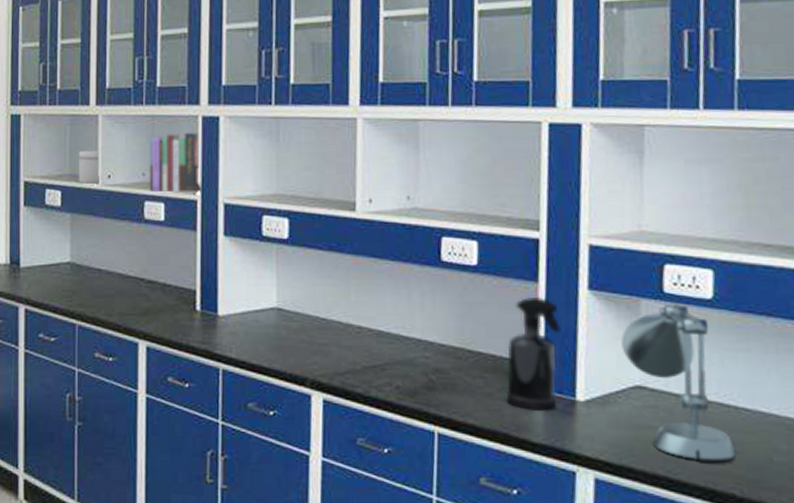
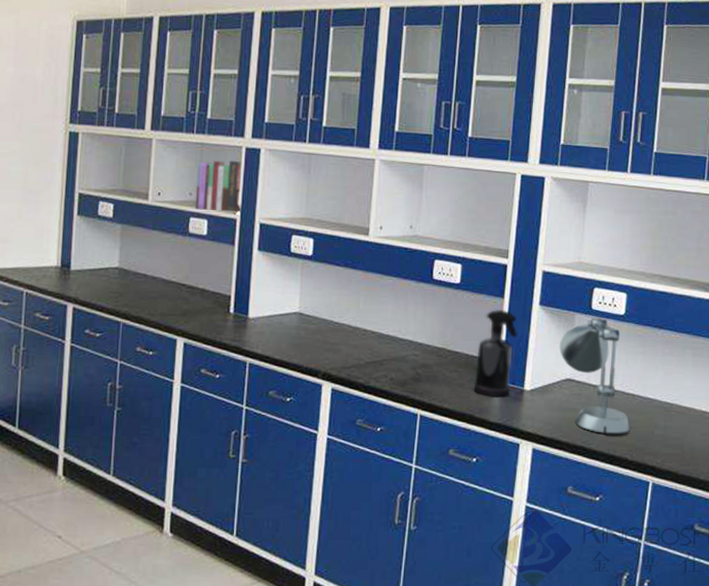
jar: present [78,150,101,184] -> none [130,169,151,199]

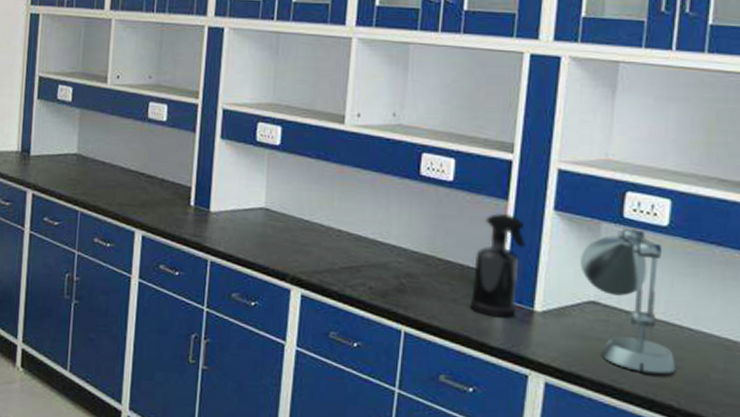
books: present [195,160,242,213] -> none [154,40,204,98]

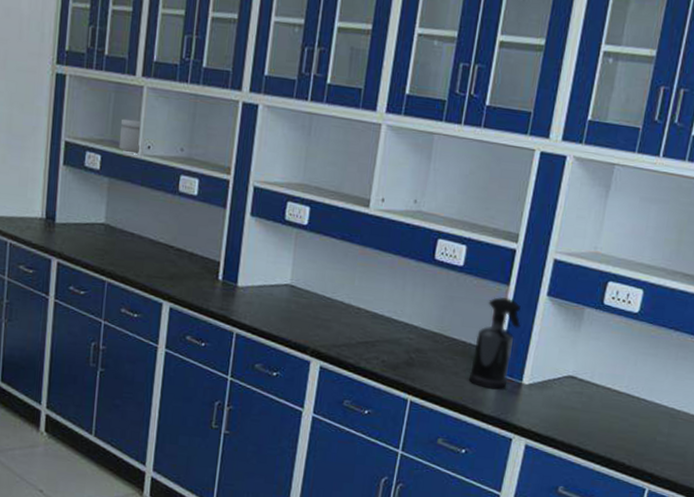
jar: none [89,51,110,83] -> present [118,118,141,153]
desk lamp: present [580,228,677,376] -> none [564,313,632,439]

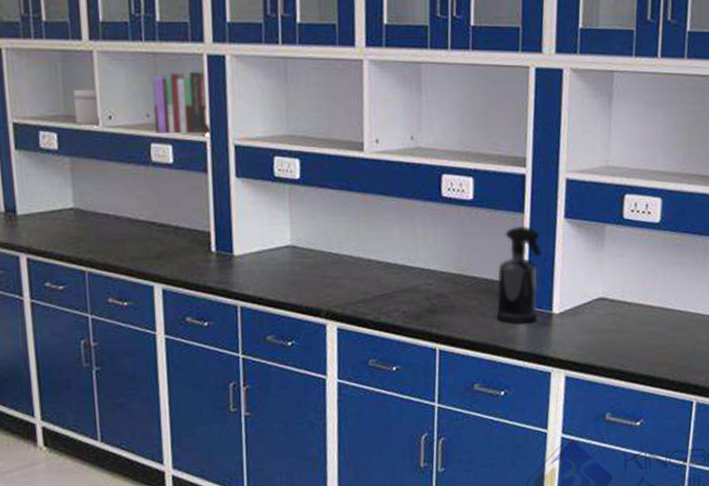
books: none [186,114,238,174] -> present [151,71,212,135]

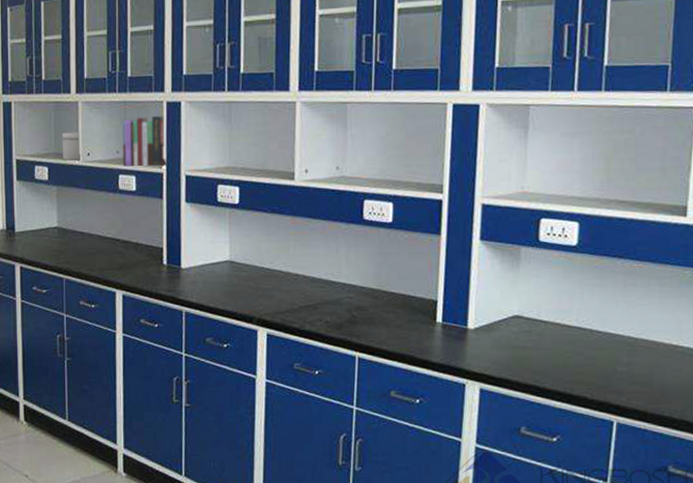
spray bottle: present [496,225,542,324] -> none [413,246,458,337]

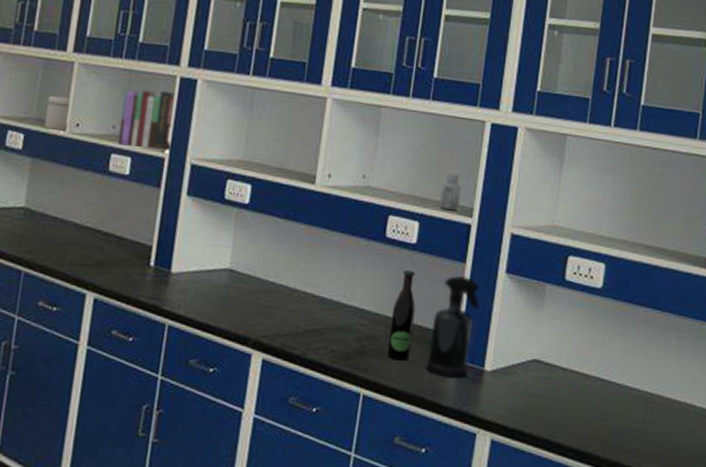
bottle: none [375,246,399,326] -> present [386,269,416,361]
medicine bottle: none [410,155,430,189] -> present [439,173,462,210]
spray bottle: none [413,246,458,337] -> present [426,275,480,379]

